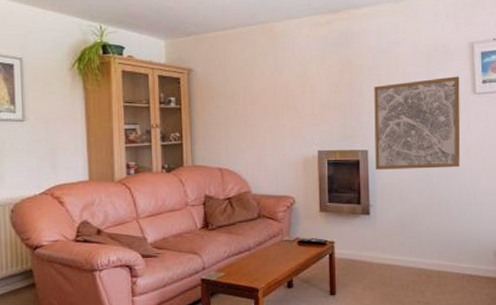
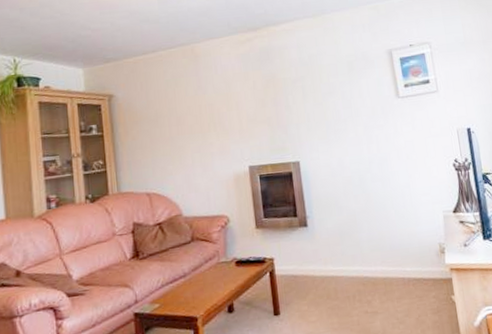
wall art: present [374,76,461,170] -> none [299,82,392,180]

